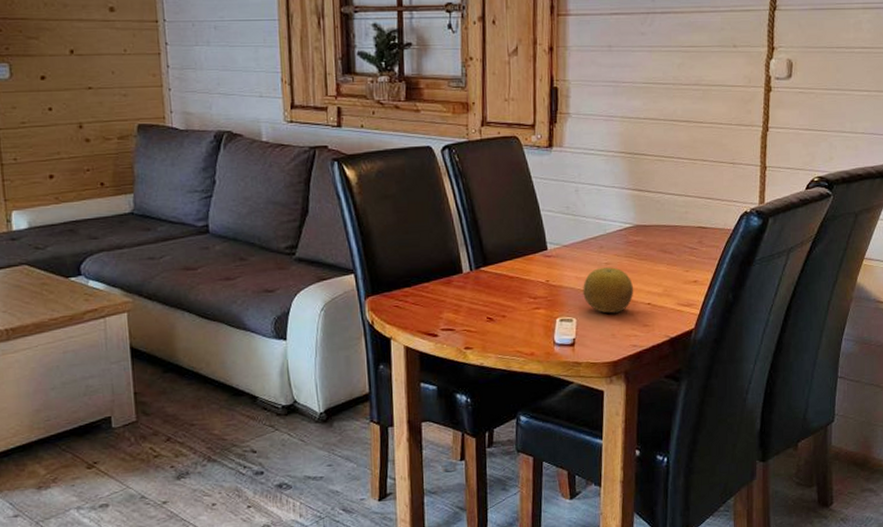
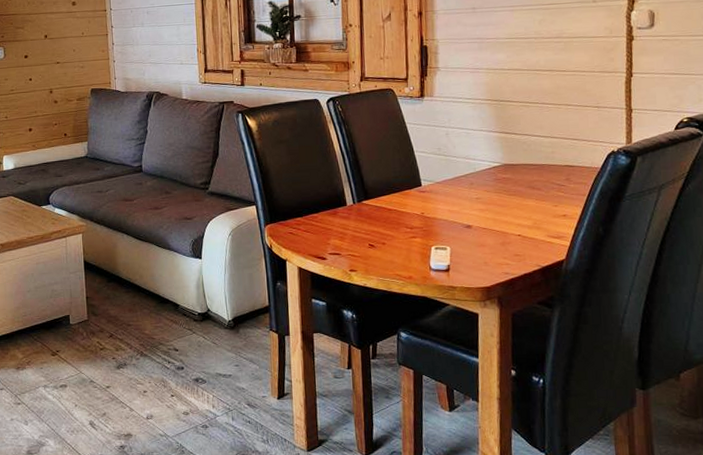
fruit: present [583,267,634,313] -> none [455,202,505,243]

